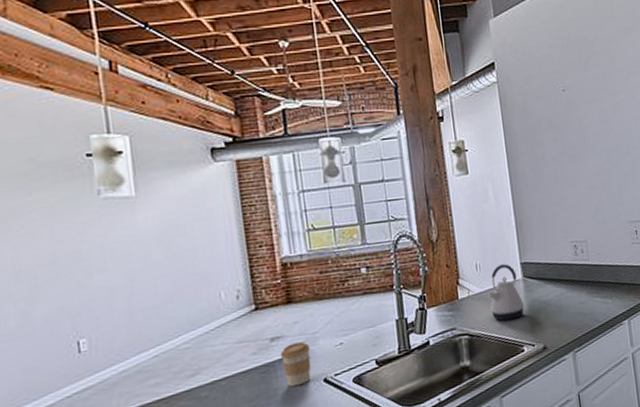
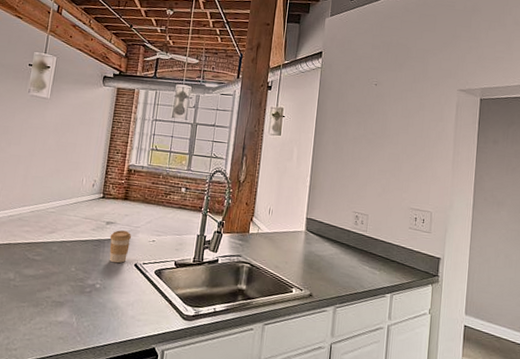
kettle: present [488,264,525,321] -> none [273,214,302,263]

